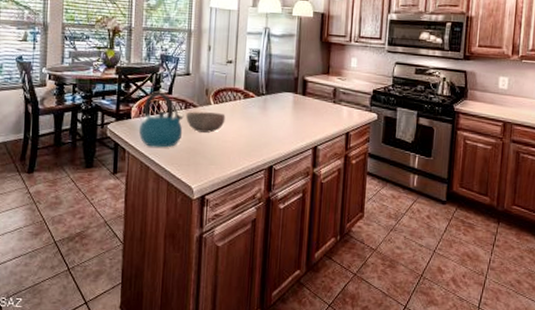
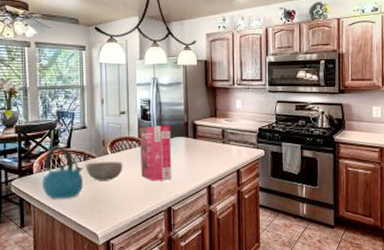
cereal box: none [244,78,280,138] -> present [139,125,172,181]

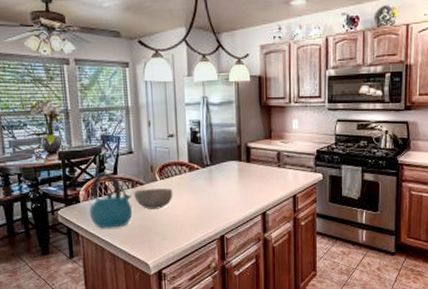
cereal box: present [139,125,172,181] -> none [189,148,225,208]

